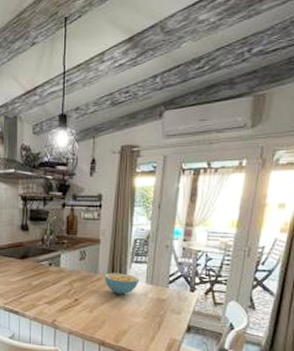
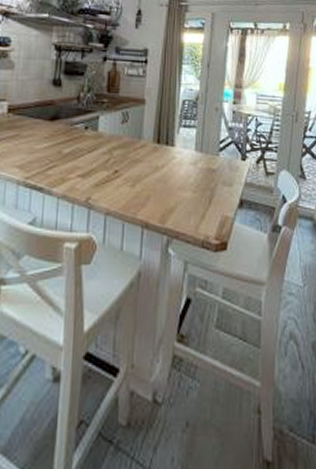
cereal bowl: present [104,273,140,295] -> none [149,138,188,165]

